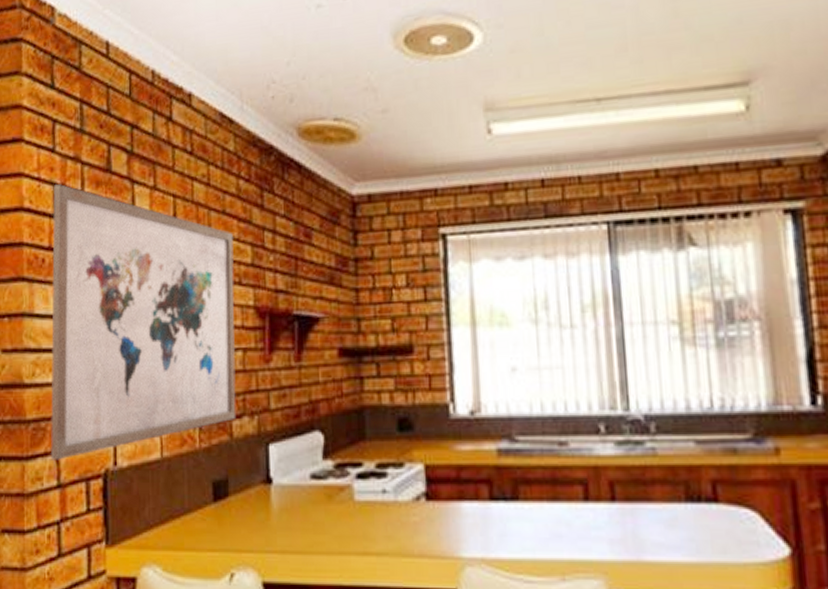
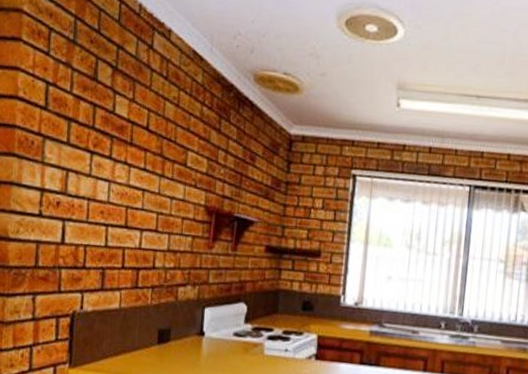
wall art: present [51,184,237,460] -> none [28,82,194,300]

